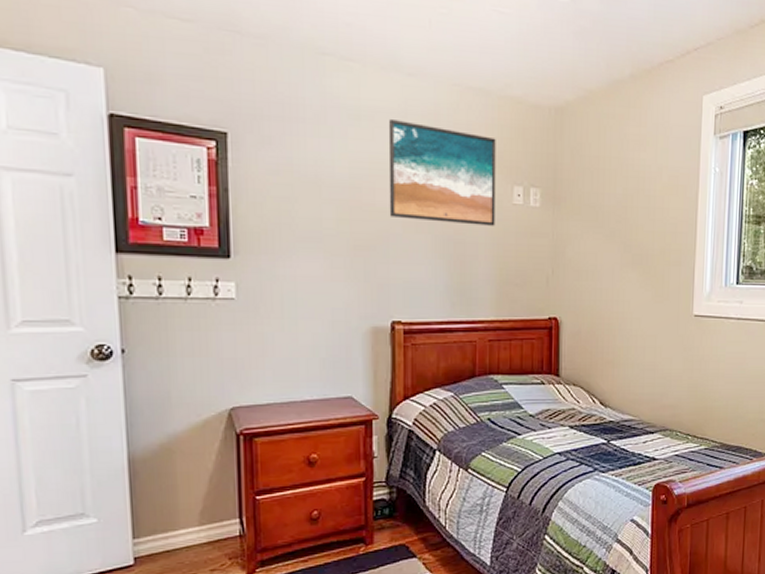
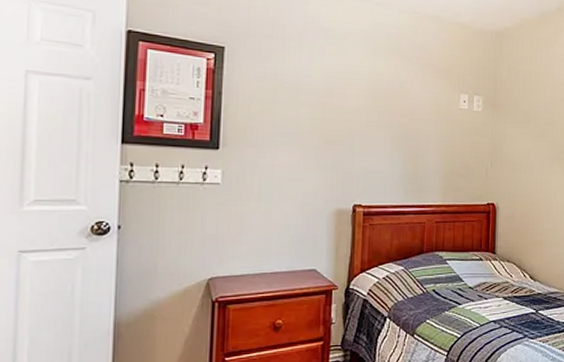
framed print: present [388,120,496,226] -> none [356,39,447,126]

